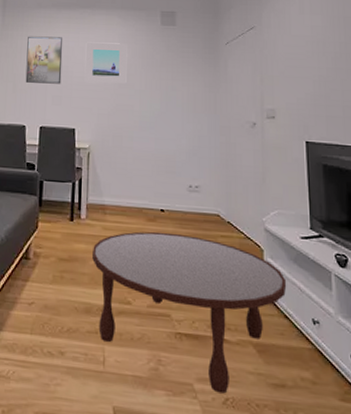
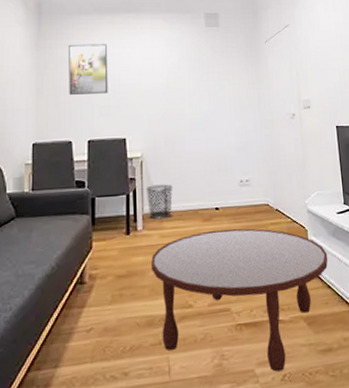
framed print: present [85,42,127,84] -> none [132,47,176,89]
waste bin: none [91,177,118,212] -> present [146,184,173,220]

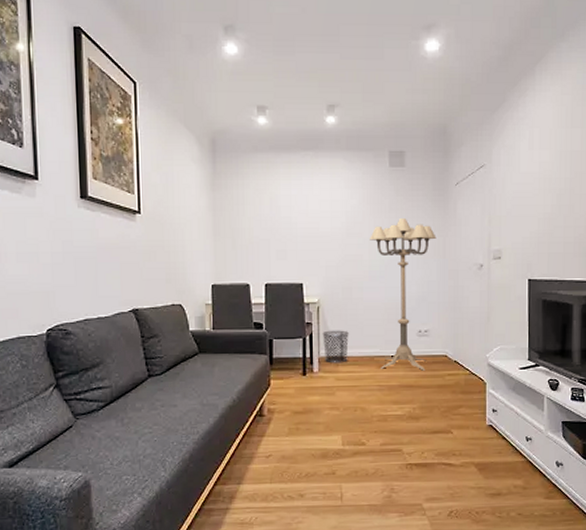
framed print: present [69,44,109,95] -> none [244,185,285,237]
coffee table: present [151,228,328,372] -> none [327,376,506,508]
floor lamp: none [190,73,251,222] -> present [370,219,437,371]

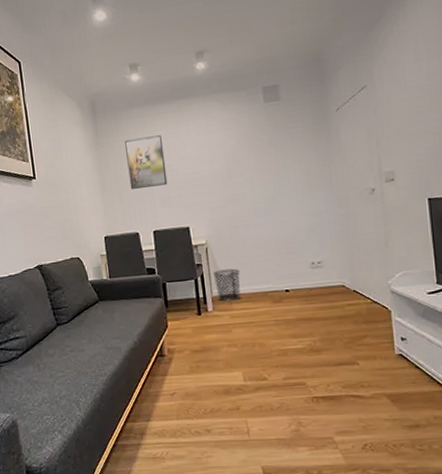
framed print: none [244,185,285,237] -> present [125,135,168,189]
floor lamp: present [370,219,437,371] -> none [251,152,323,304]

